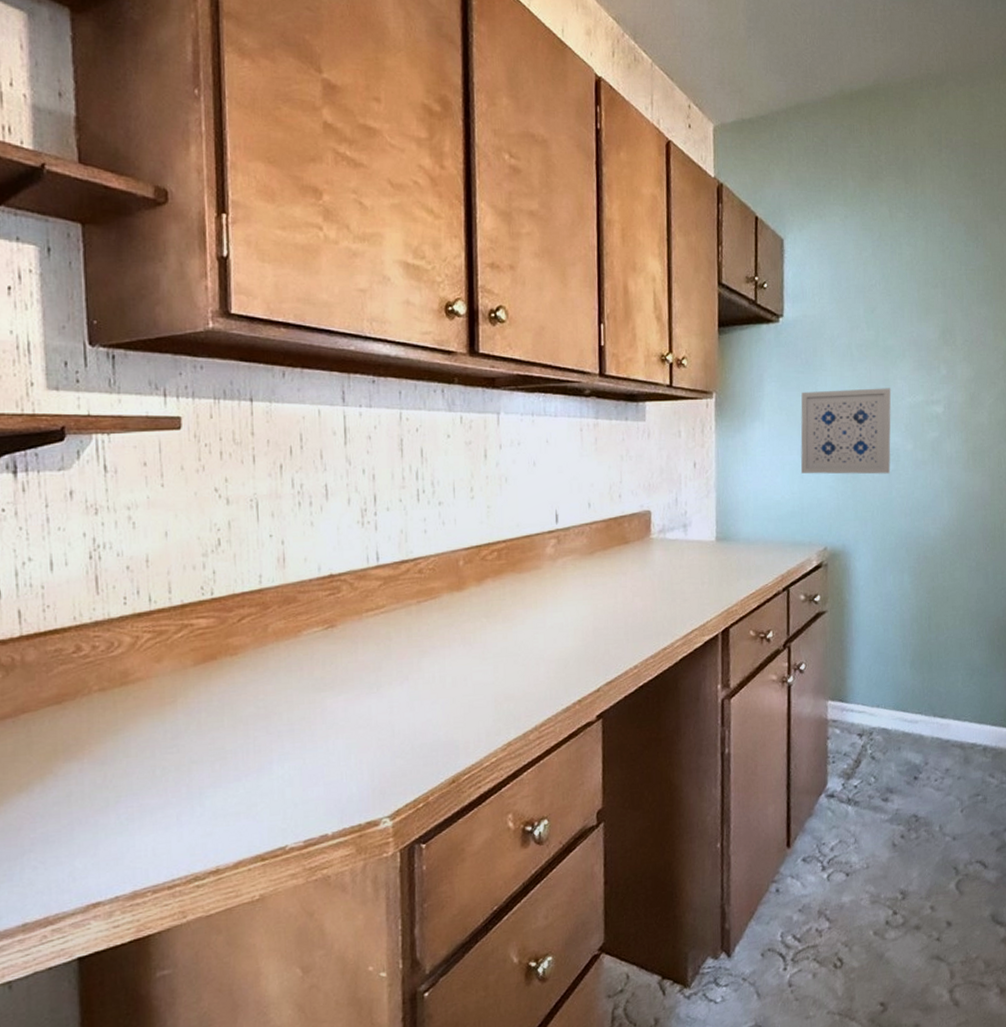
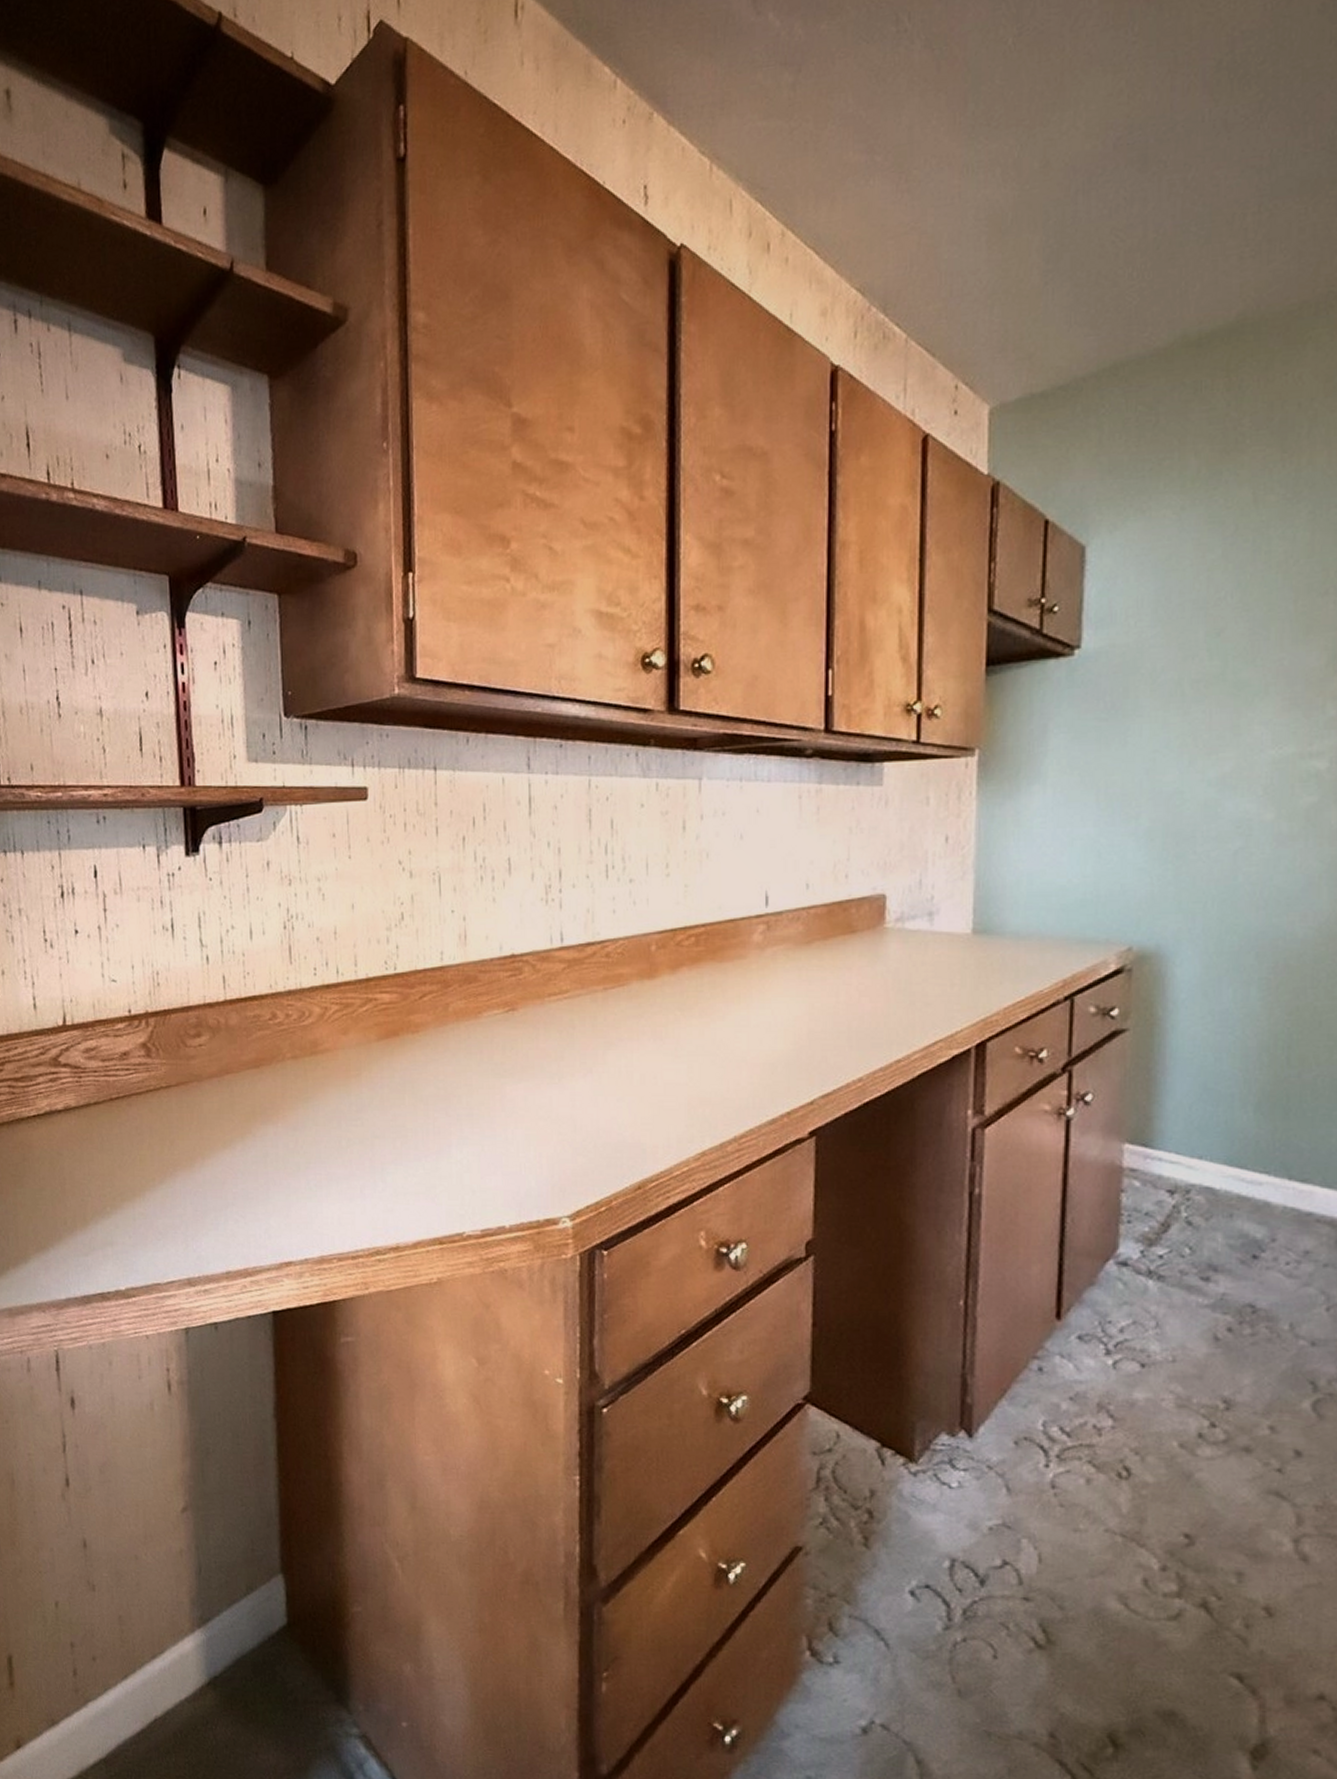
wall art: present [800,388,892,474] -> none [1097,736,1244,853]

